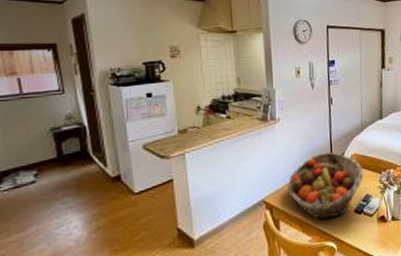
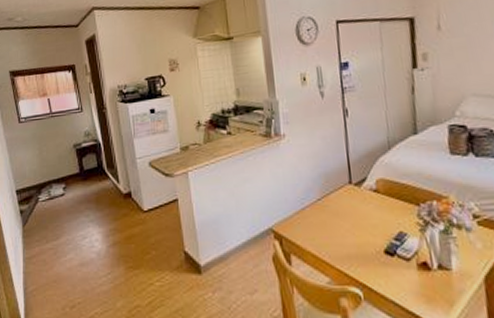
fruit basket: present [287,152,364,220] -> none [297,175,395,259]

